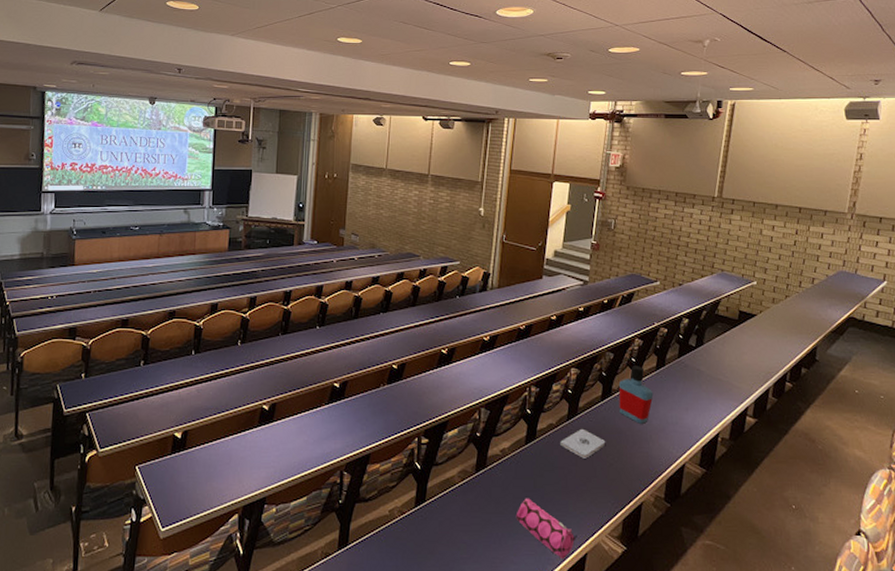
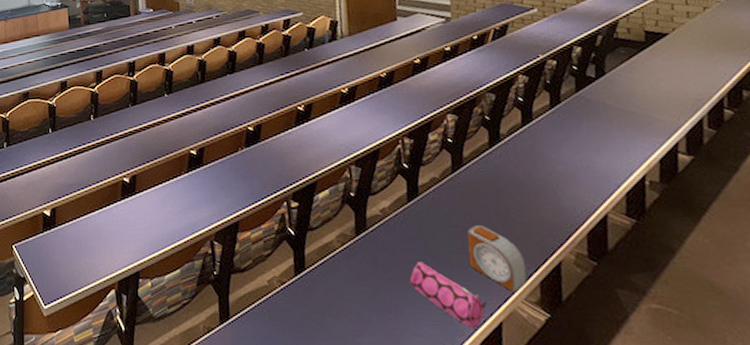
notepad: present [560,428,606,459] -> none [448,180,504,214]
alarm clock: none [568,468,615,528] -> present [467,225,528,292]
bottle: present [618,365,654,424] -> none [507,105,553,171]

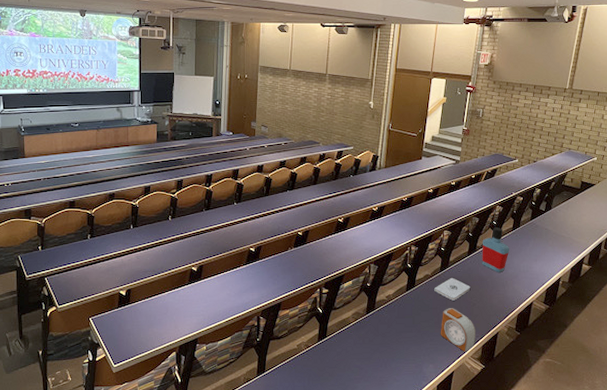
pencil case: present [409,262,487,329] -> none [398,332,446,376]
notepad: none [448,180,504,214] -> present [434,277,471,301]
bottle: none [507,105,553,171] -> present [482,227,510,272]

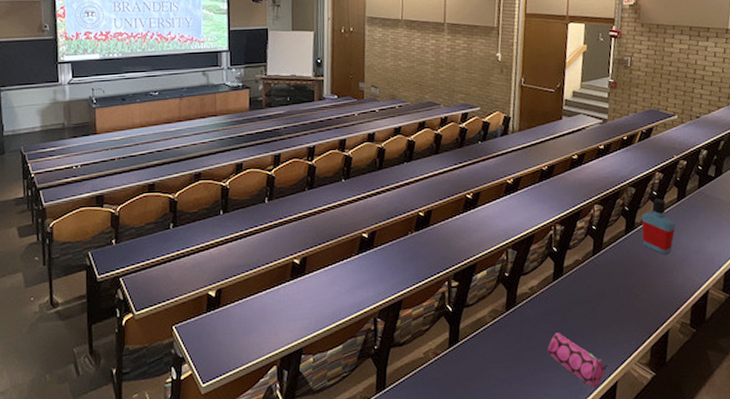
pencil case: none [398,332,446,376] -> present [547,332,608,388]
notepad: present [434,277,471,301] -> none [587,262,631,291]
alarm clock: present [440,308,476,352] -> none [597,300,642,356]

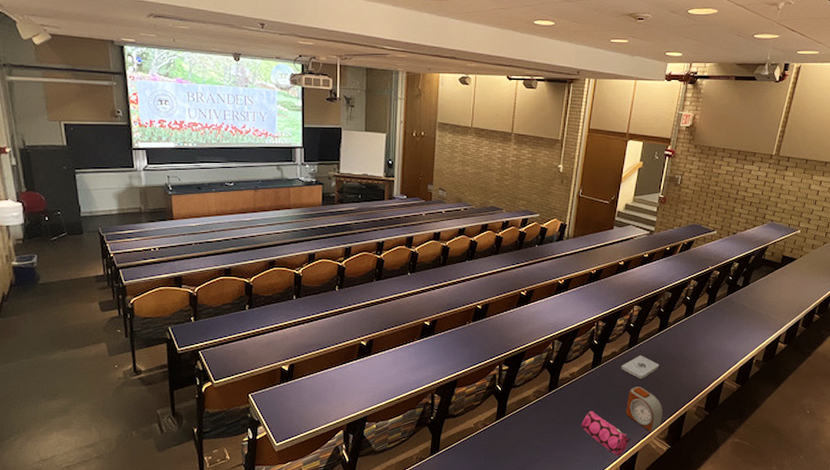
notepad: none [587,262,631,291] -> present [621,355,660,379]
alarm clock: none [597,300,642,356] -> present [625,387,664,432]
bottle: present [641,198,676,254] -> none [673,303,703,350]

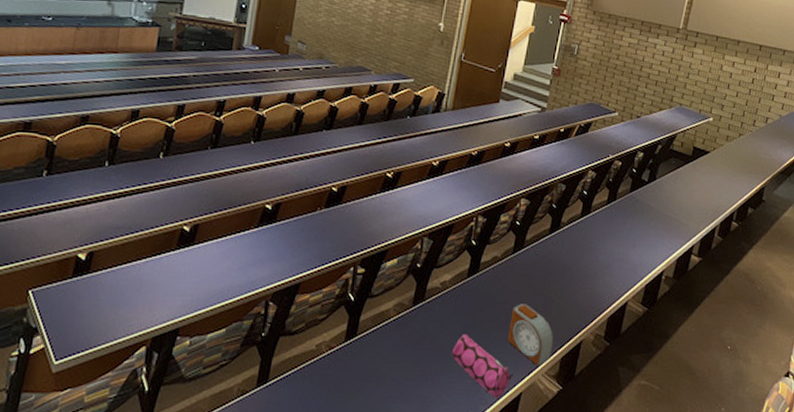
notepad: present [621,355,660,379] -> none [503,262,551,294]

